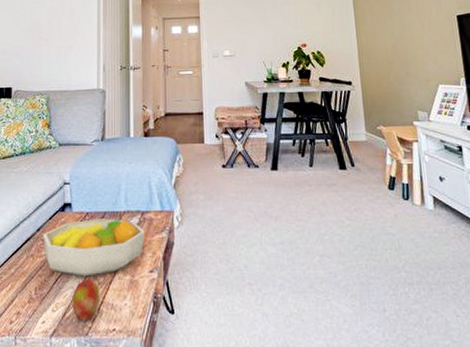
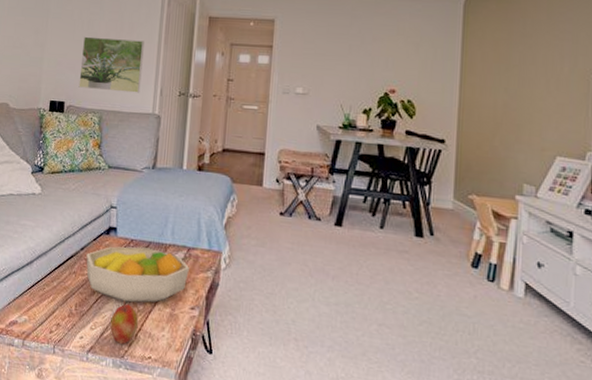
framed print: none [24,23,85,73] -> present [78,36,145,93]

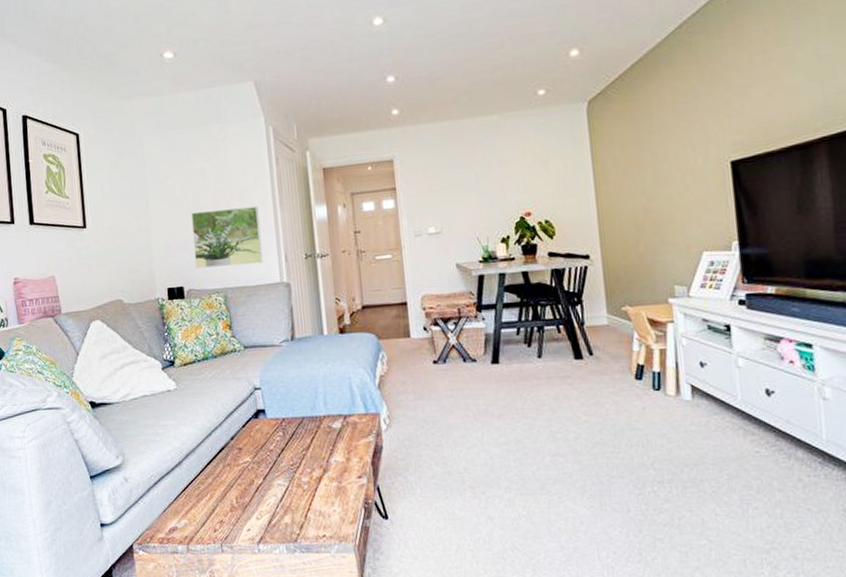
fruit bowl: present [86,246,189,303] -> none [238,424,350,484]
apple: present [110,300,139,344] -> none [276,483,306,528]

